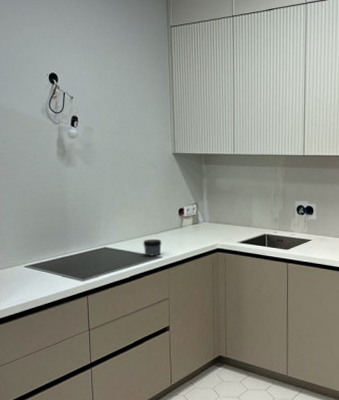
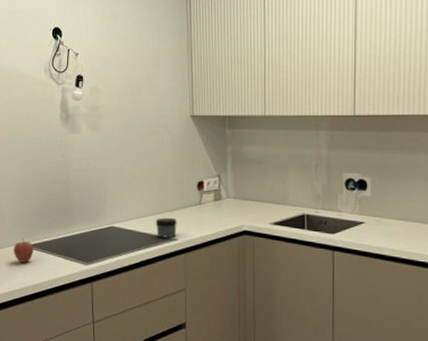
fruit: none [14,259,34,281] -> present [13,238,34,263]

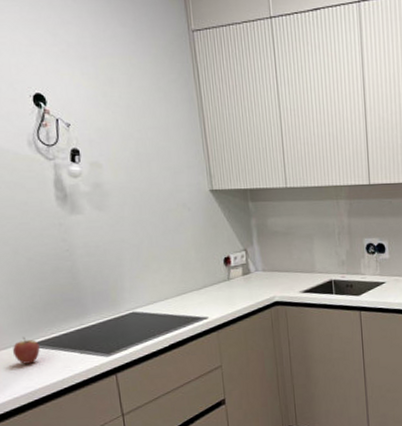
jar: present [155,217,177,238] -> none [182,296,207,318]

